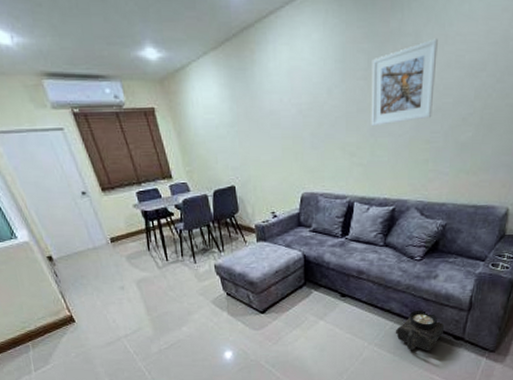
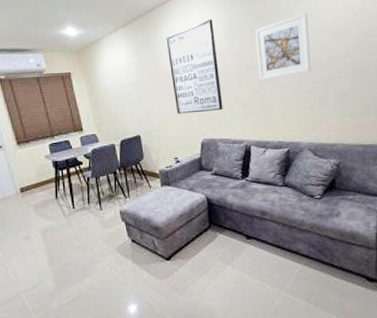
wall art: none [265,42,327,163] -> present [166,18,223,114]
lantern: present [396,309,445,351] -> none [306,249,356,297]

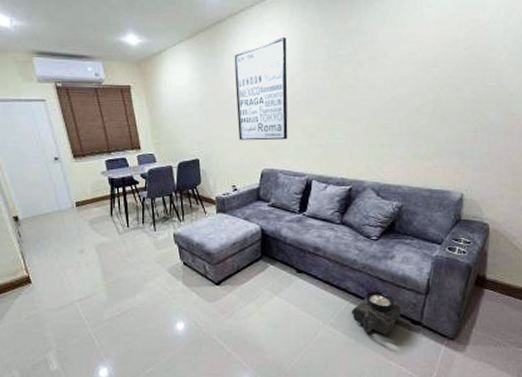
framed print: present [255,13,312,81] -> none [330,38,392,112]
lantern: none [306,249,356,297] -> present [352,290,402,335]

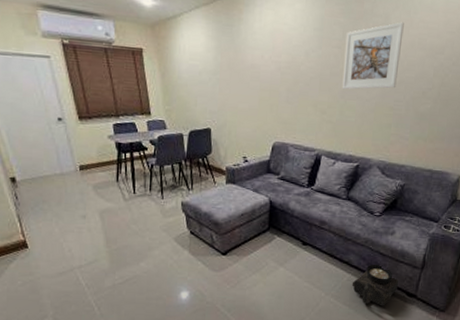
wall art: present [234,36,288,141] -> none [250,11,304,115]
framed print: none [330,38,392,112] -> present [342,22,404,90]

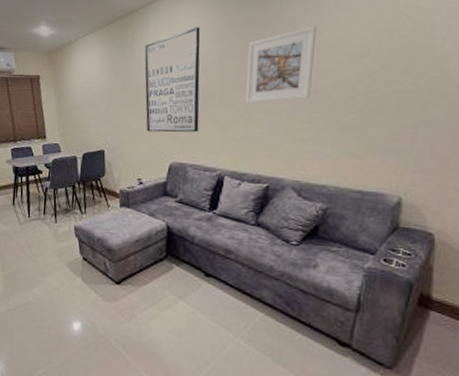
wall art: none [250,11,304,115] -> present [144,26,201,133]
lantern: present [352,264,399,306] -> none [267,302,327,356]

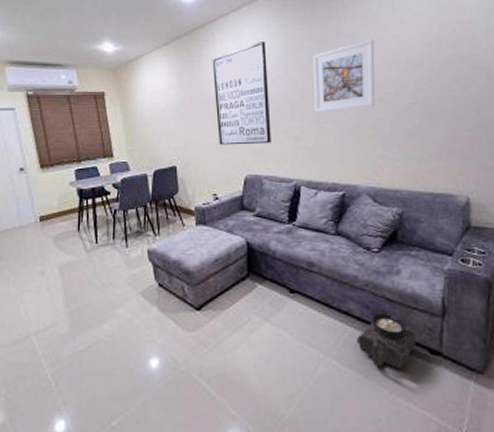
lantern: none [267,302,327,356] -> present [357,312,416,369]

